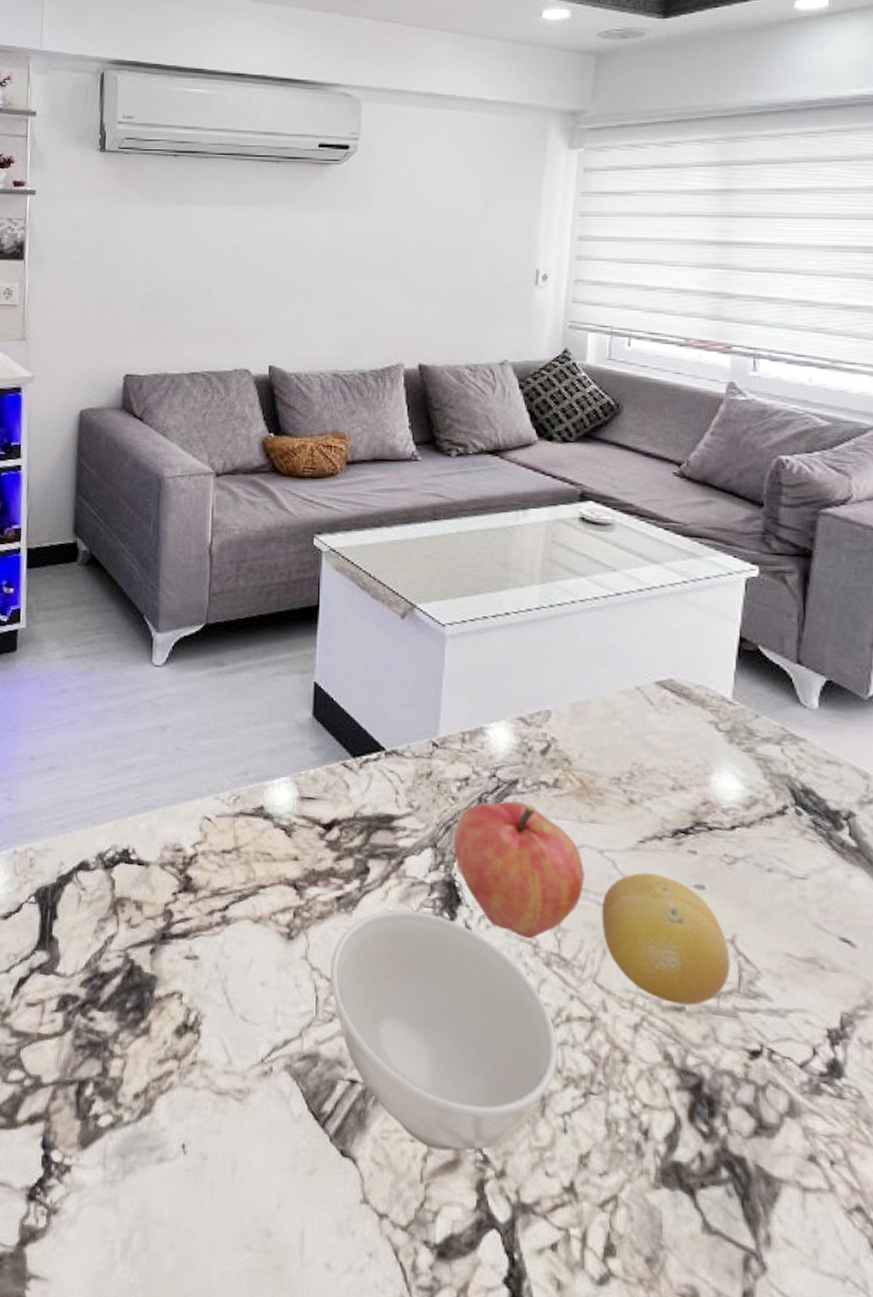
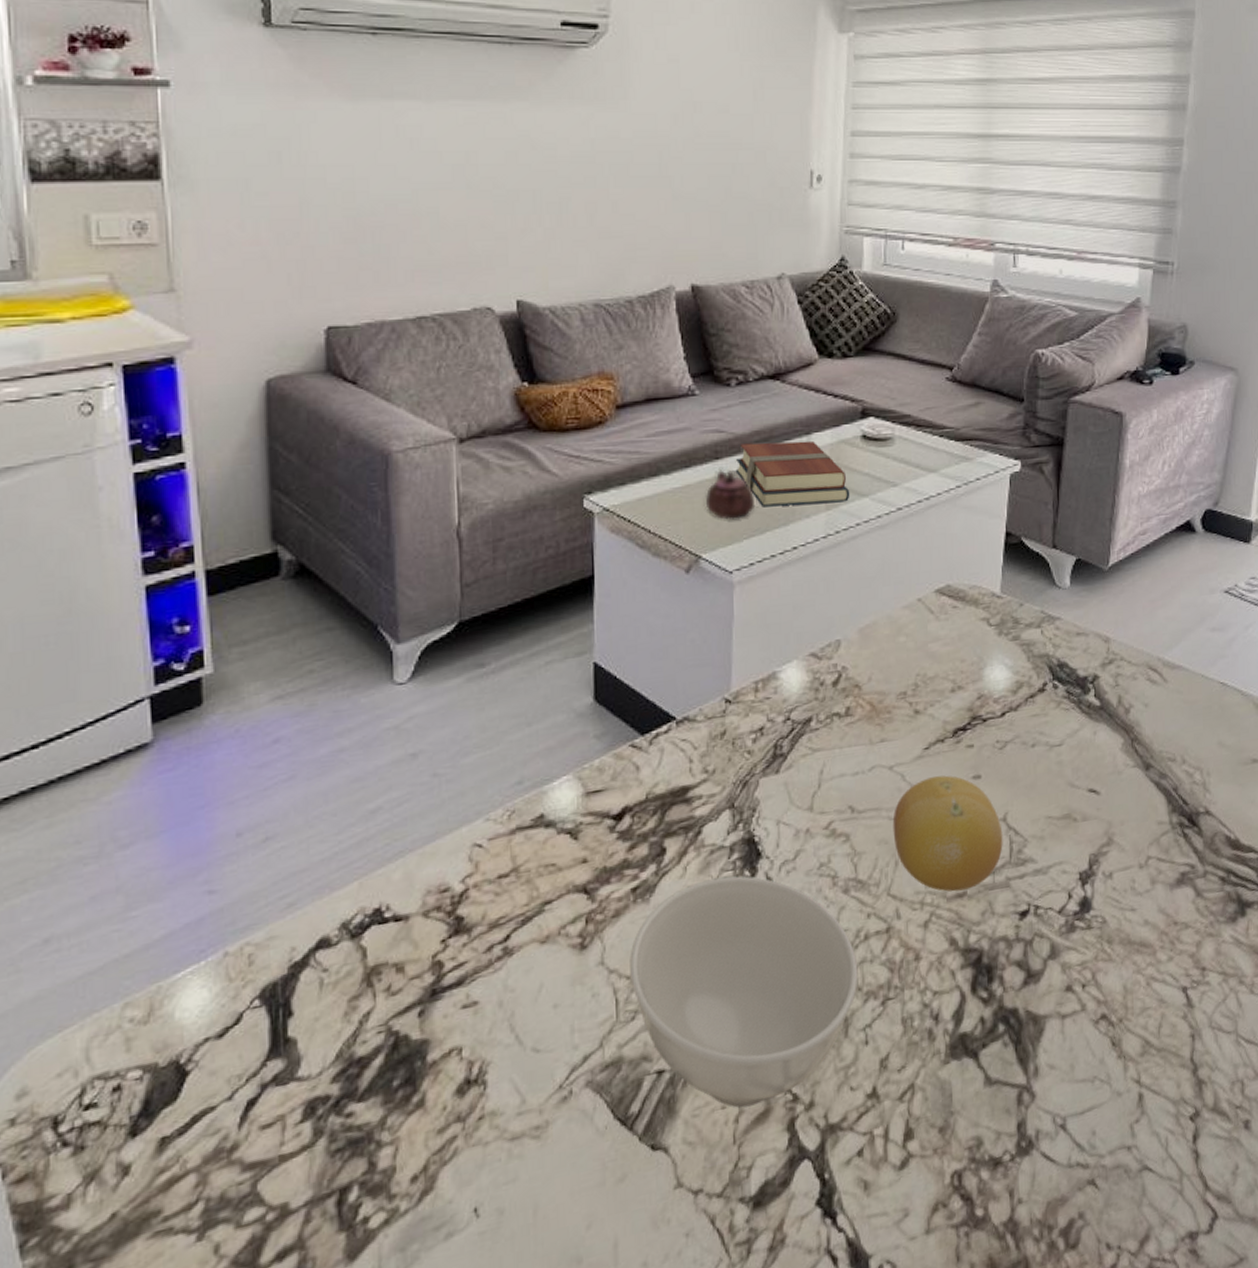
teapot: none [422,530,469,577] -> present [705,470,754,520]
books: none [452,509,566,578] -> present [735,440,850,507]
fruit: present [453,800,584,939] -> none [750,738,877,873]

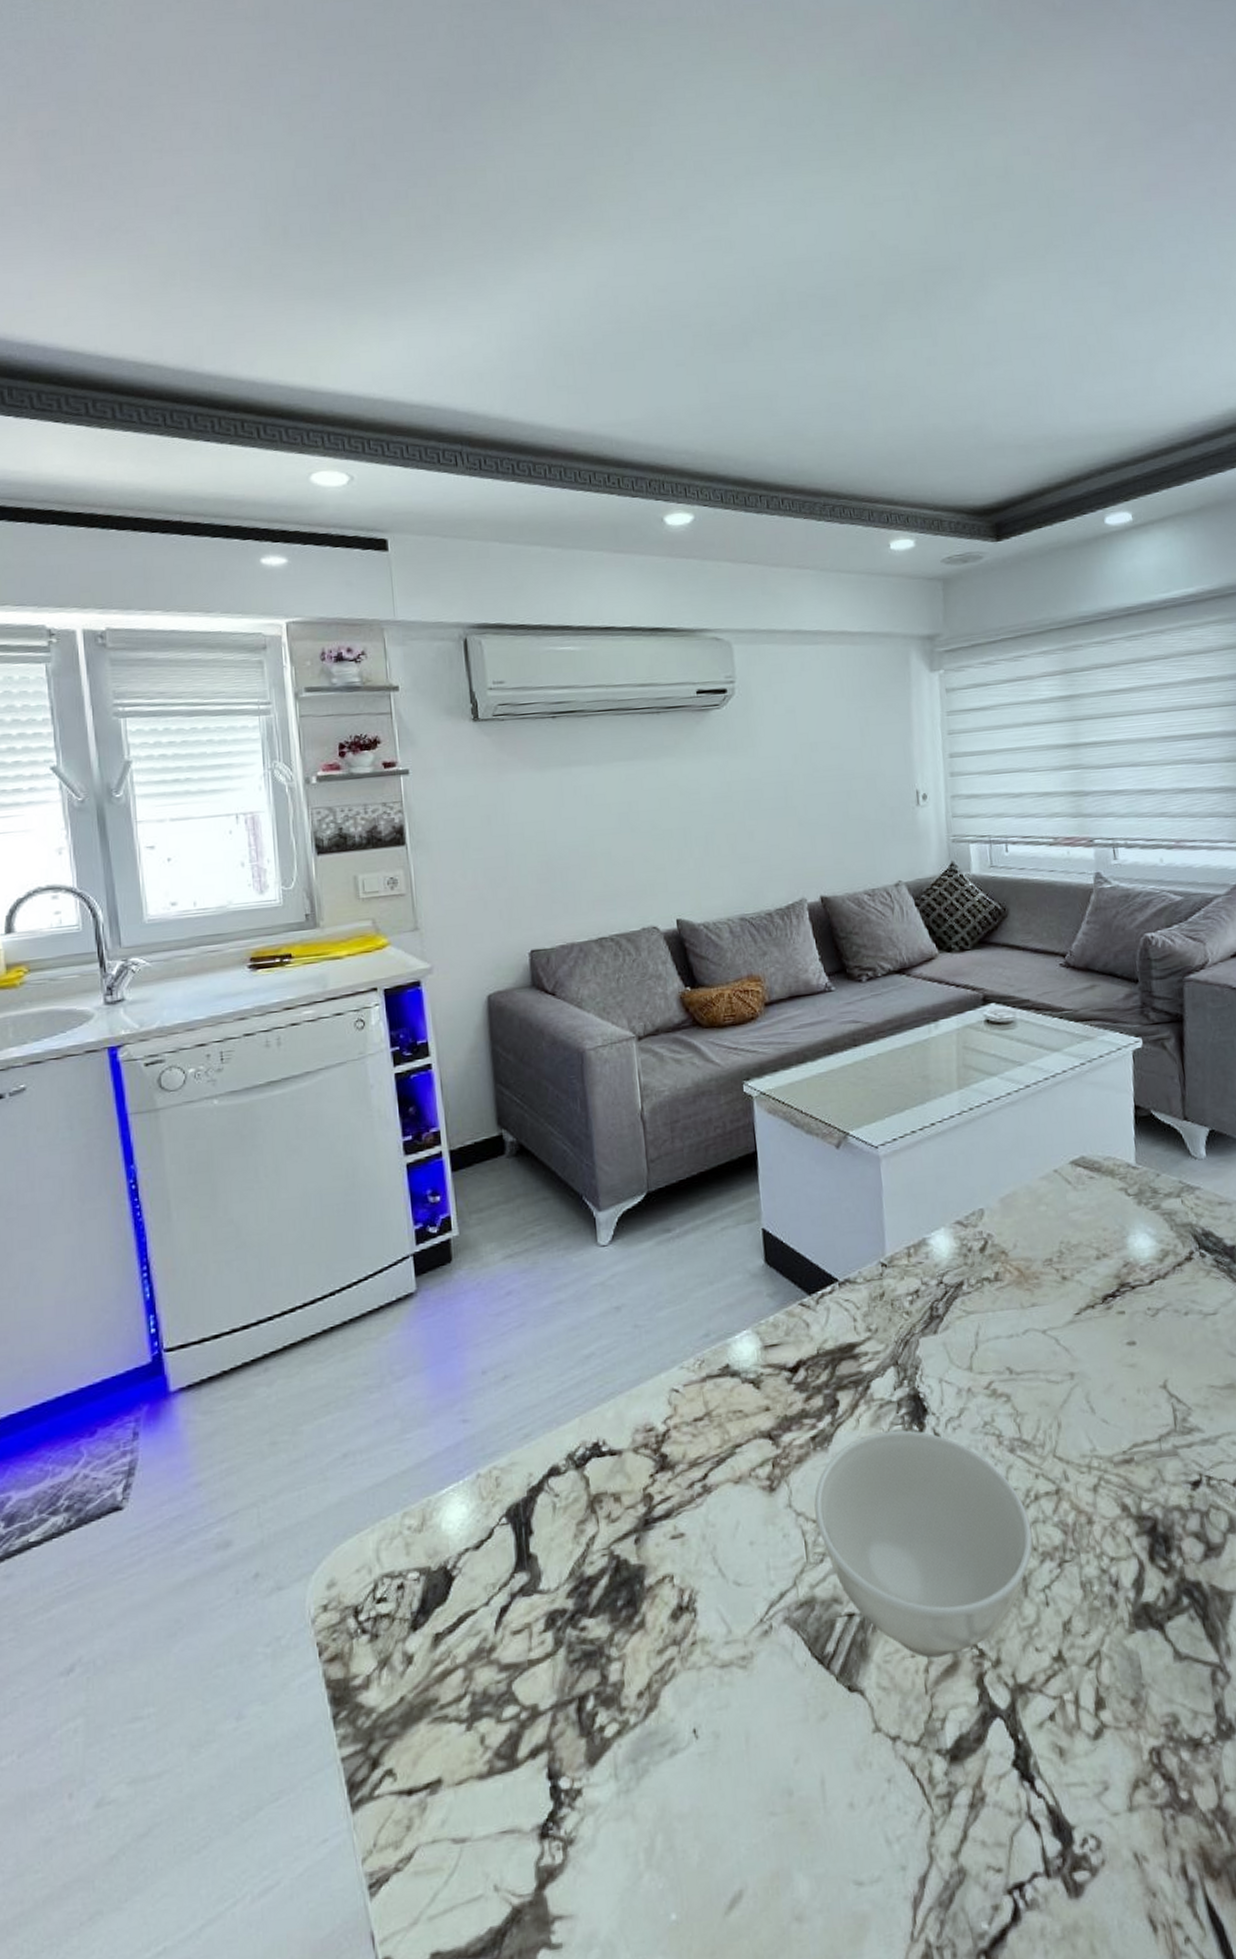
teapot: present [705,470,754,520] -> none [847,1055,893,1100]
books: present [735,440,850,507] -> none [872,1026,980,1088]
fruit: present [892,775,1003,892] -> none [1051,1340,1166,1457]

